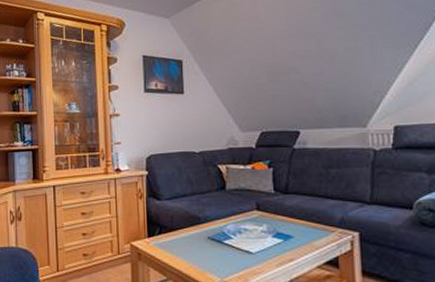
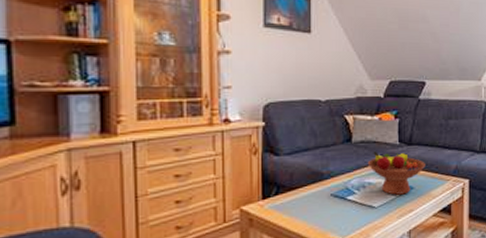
fruit bowl: none [242,199,305,243] -> present [367,151,425,195]

